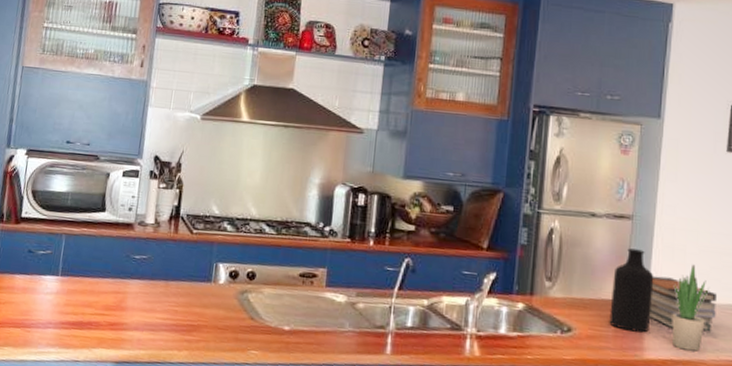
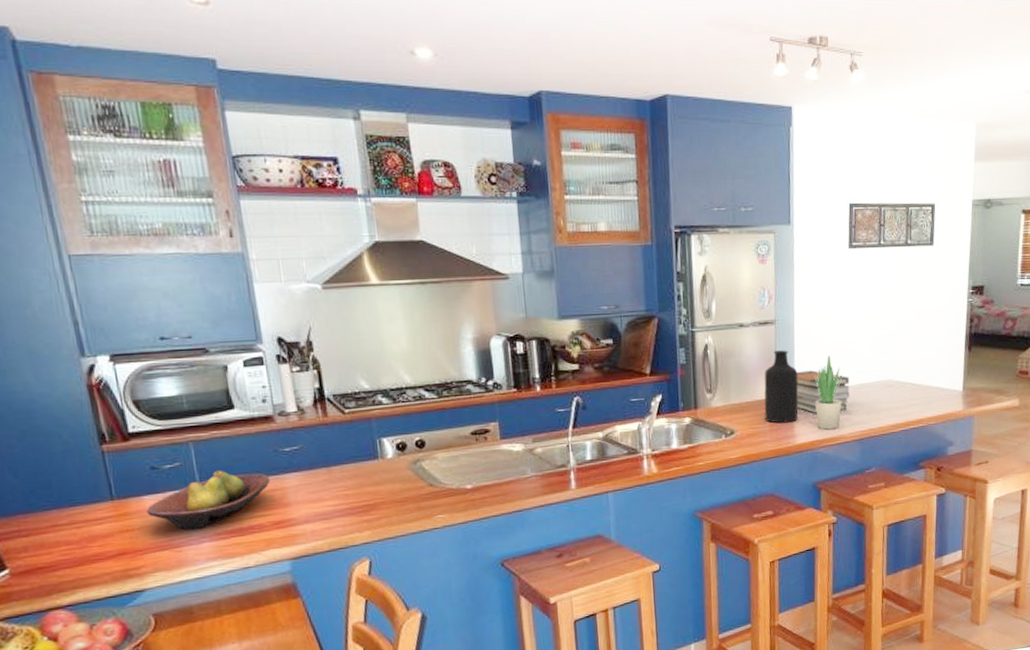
fruit bowl: none [14,264,117,315] -> present [146,470,271,530]

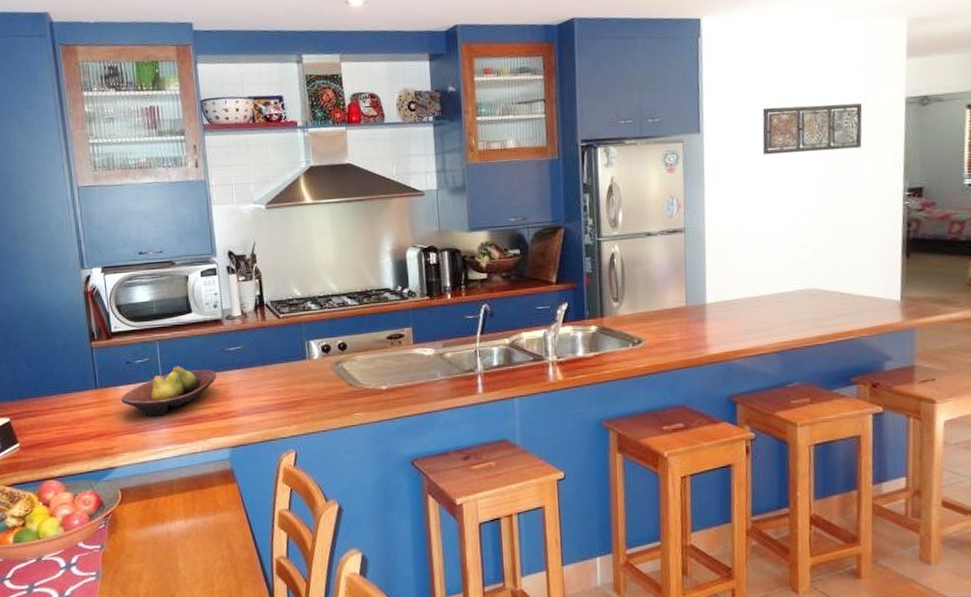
bottle: present [764,350,799,423] -> none [673,258,711,333]
book stack: present [796,370,850,413] -> none [708,278,768,323]
potted plant: present [815,355,843,430] -> none [729,263,760,341]

